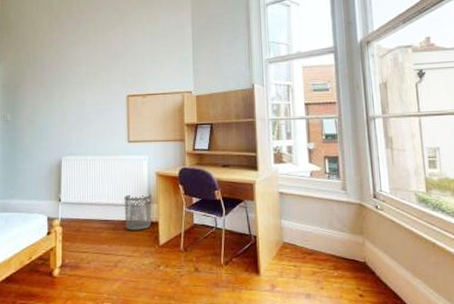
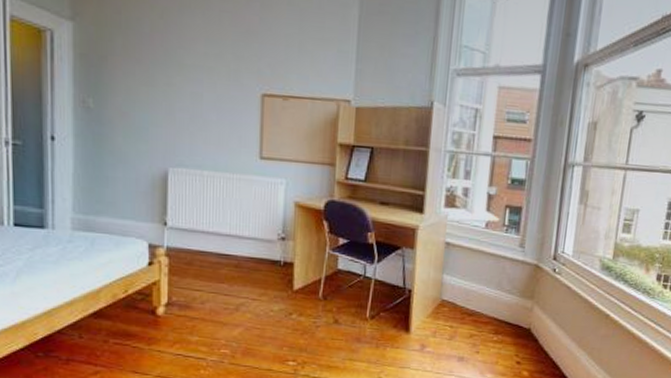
waste bin: present [124,194,152,230] -> none [251,226,288,271]

